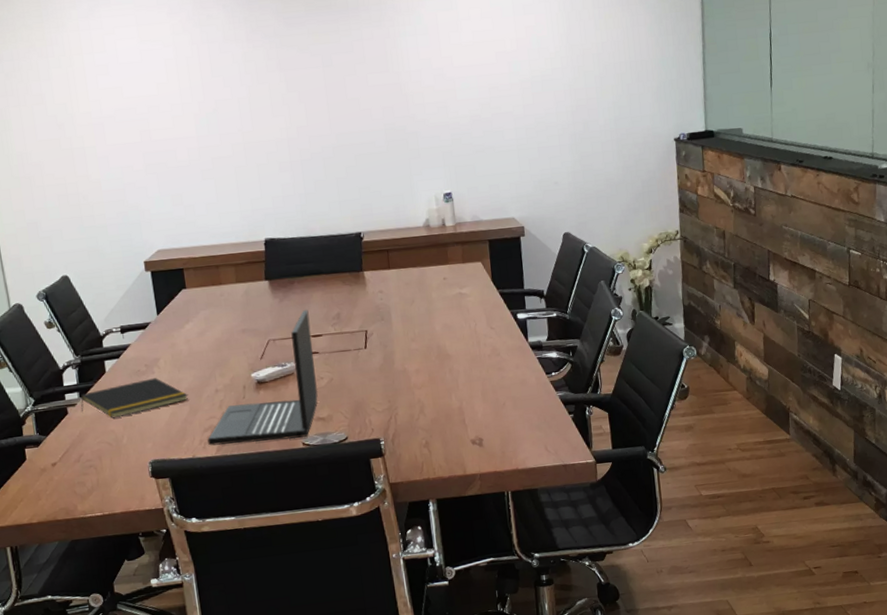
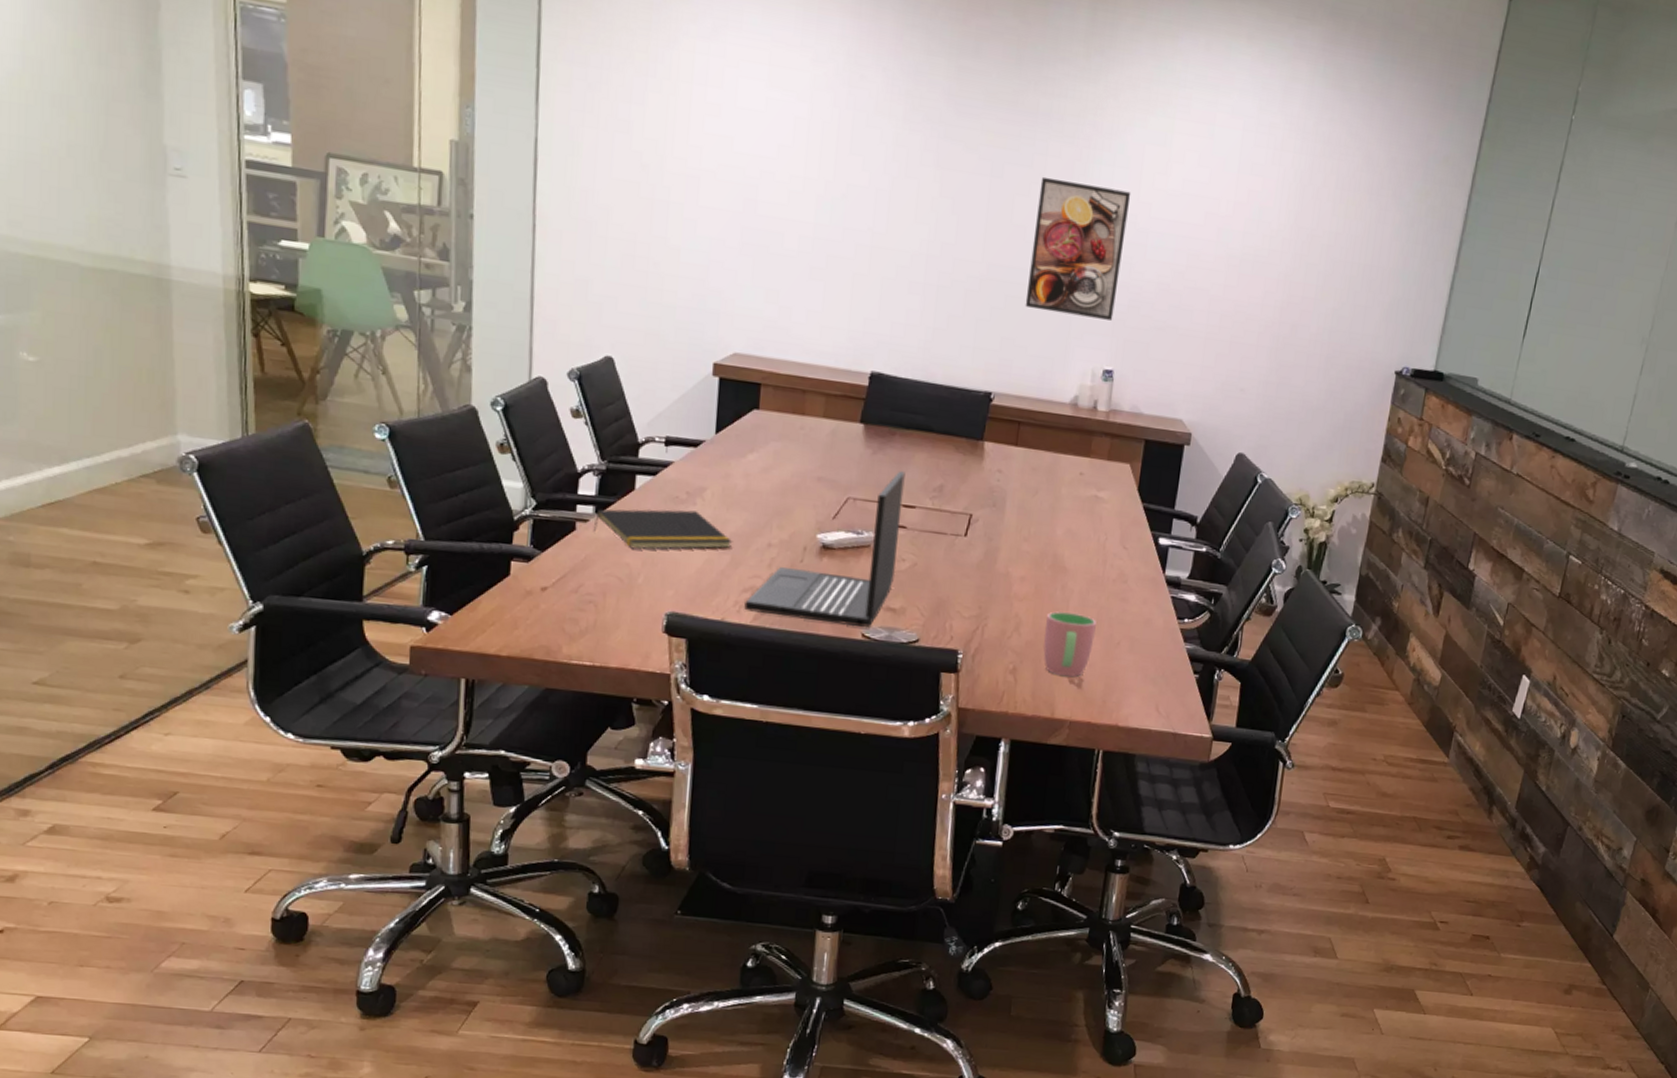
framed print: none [362,51,442,160] -> present [1025,176,1131,321]
cup: none [443,388,485,440] -> present [1043,611,1096,677]

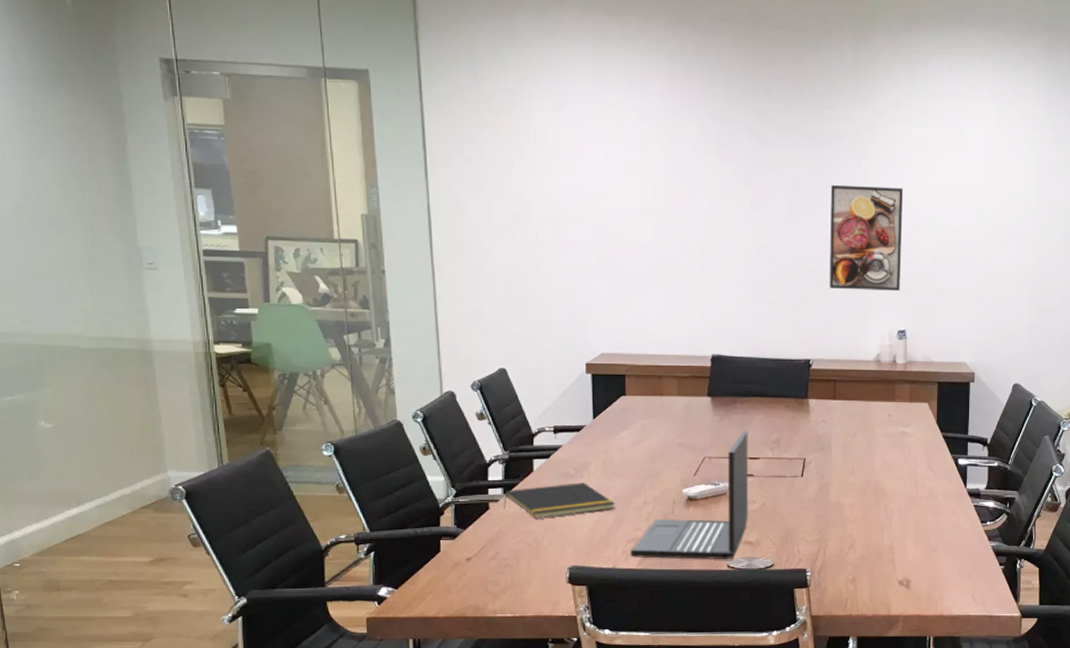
cup: present [1043,611,1096,677] -> none [875,528,916,579]

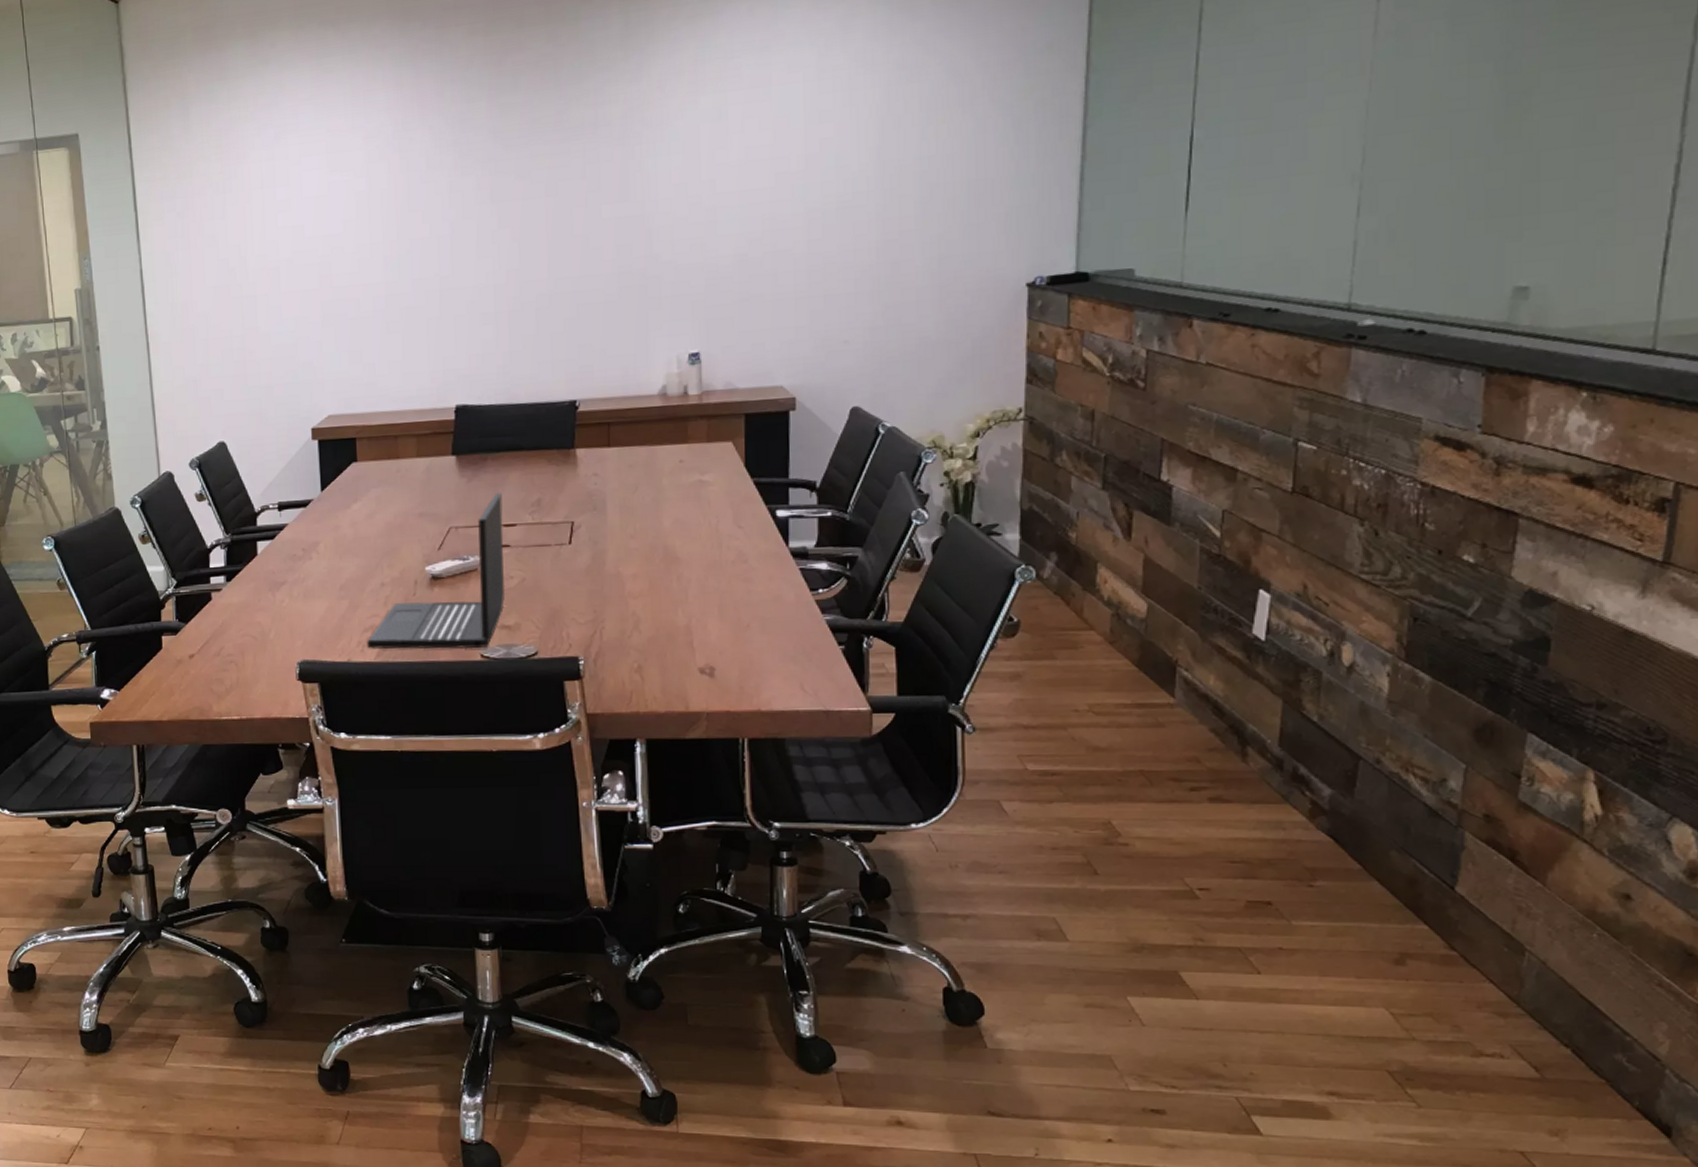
notepad: present [503,482,616,519] -> none [226,565,349,609]
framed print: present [829,184,904,291] -> none [596,174,692,311]

